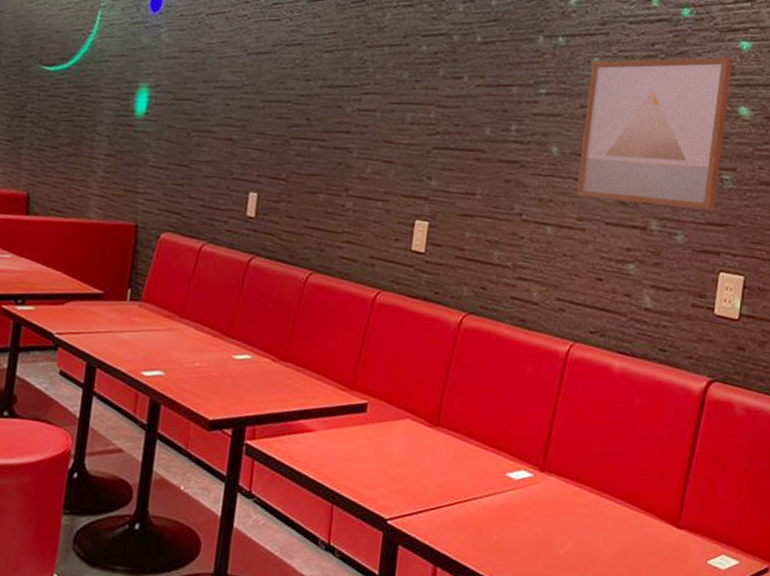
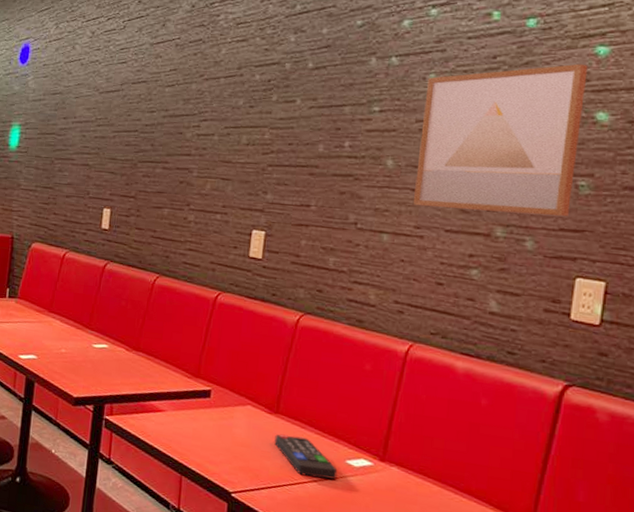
remote control: none [434,449,498,495] -> present [274,434,338,480]

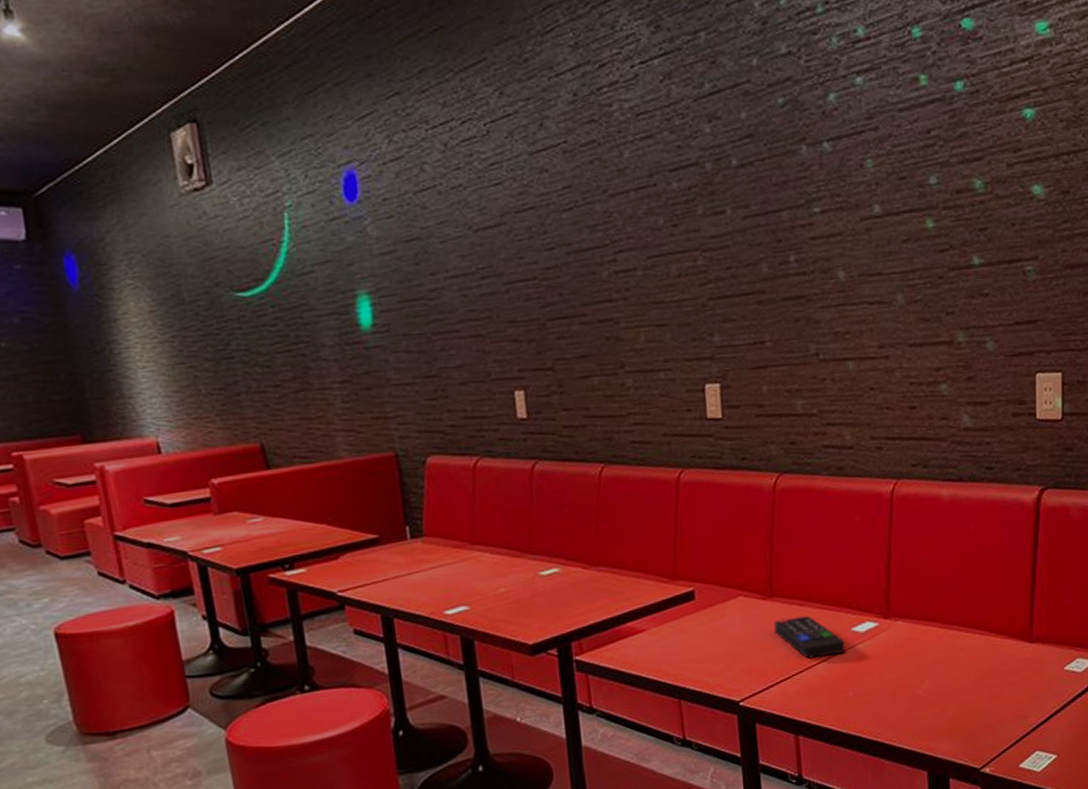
wall art: present [412,63,588,217] -> none [865,130,1021,322]

